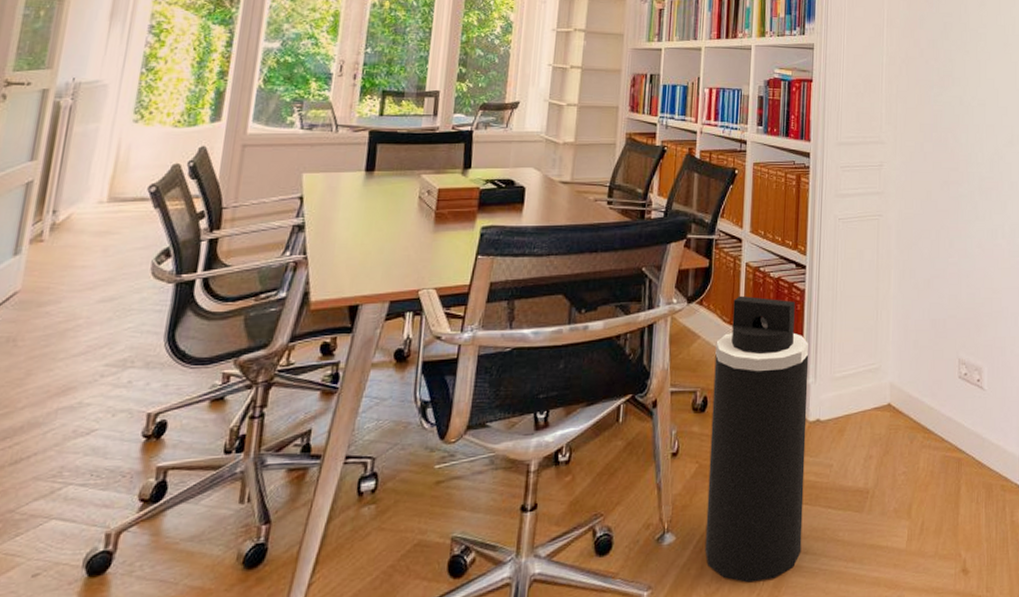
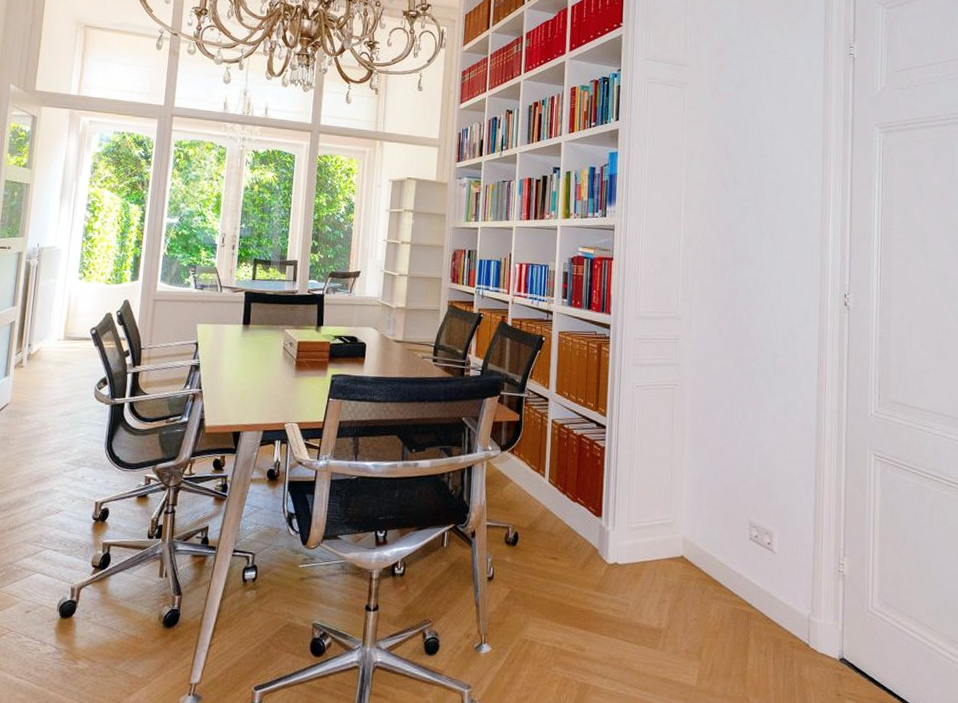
trash can: present [704,295,809,583] -> none [516,448,608,696]

